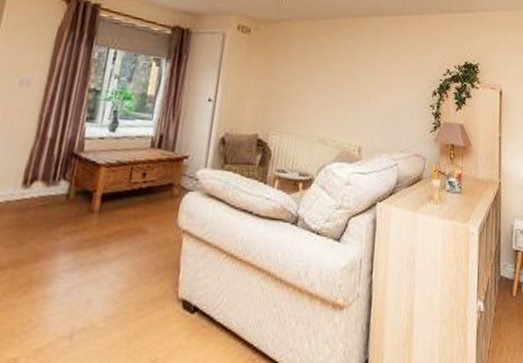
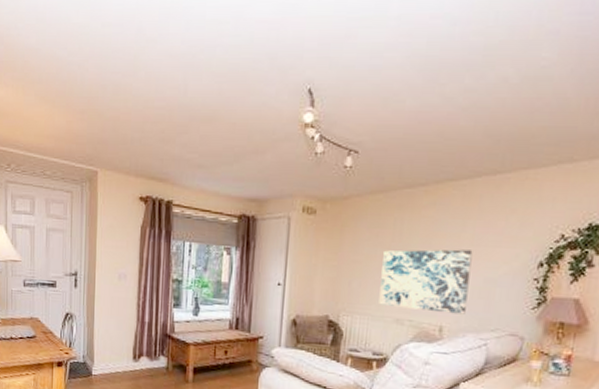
wall art: none [305,72,384,136] -> present [379,249,473,315]

